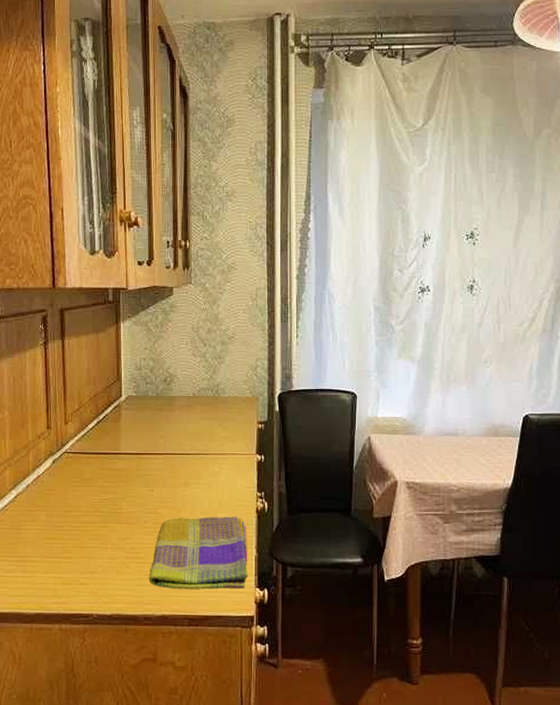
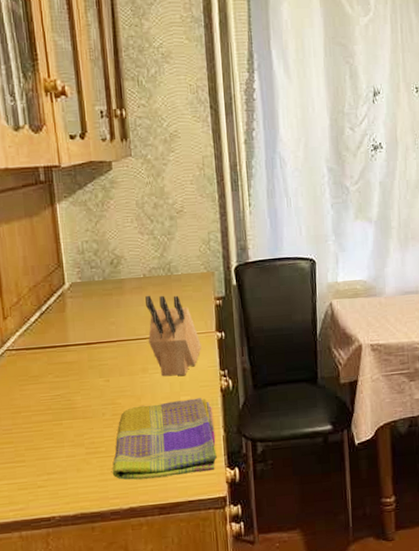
knife block: none [193,413,241,493] -> present [145,295,202,377]

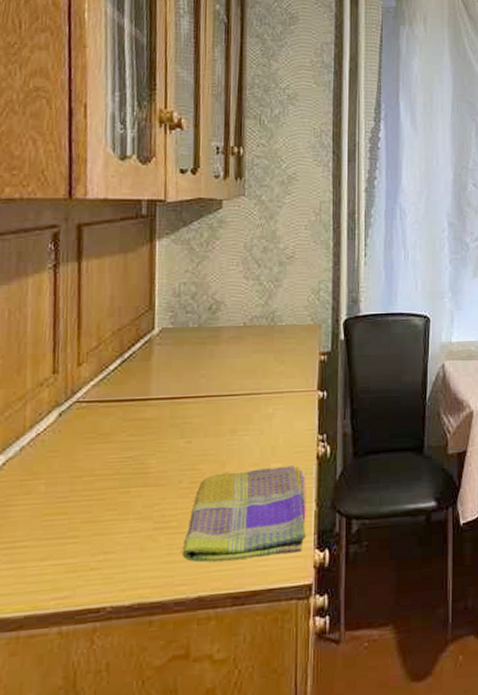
knife block: present [145,295,202,377] -> none [242,346,300,440]

